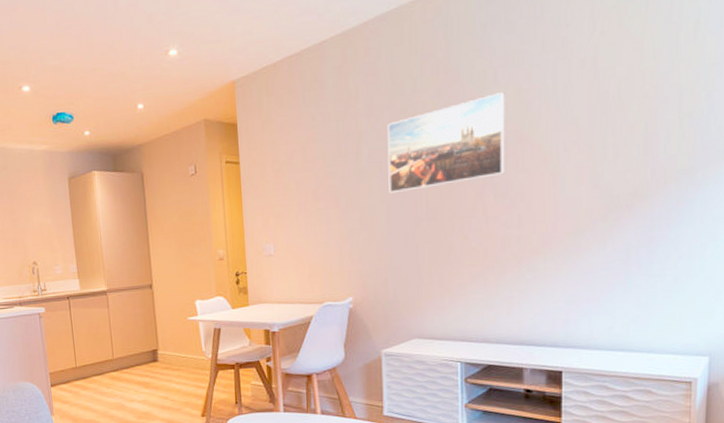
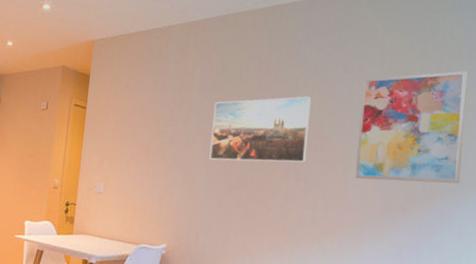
wall art: none [567,14,707,181] -> present [355,71,468,184]

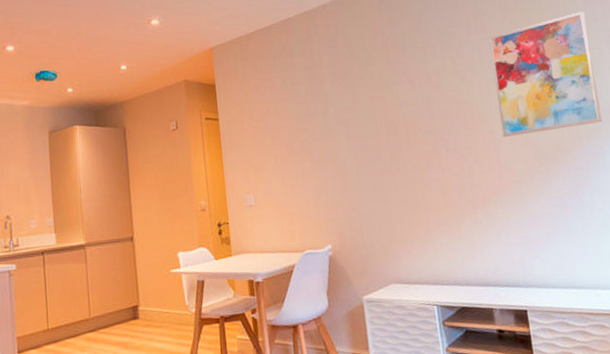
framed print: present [209,96,312,163] -> none [349,64,453,148]

